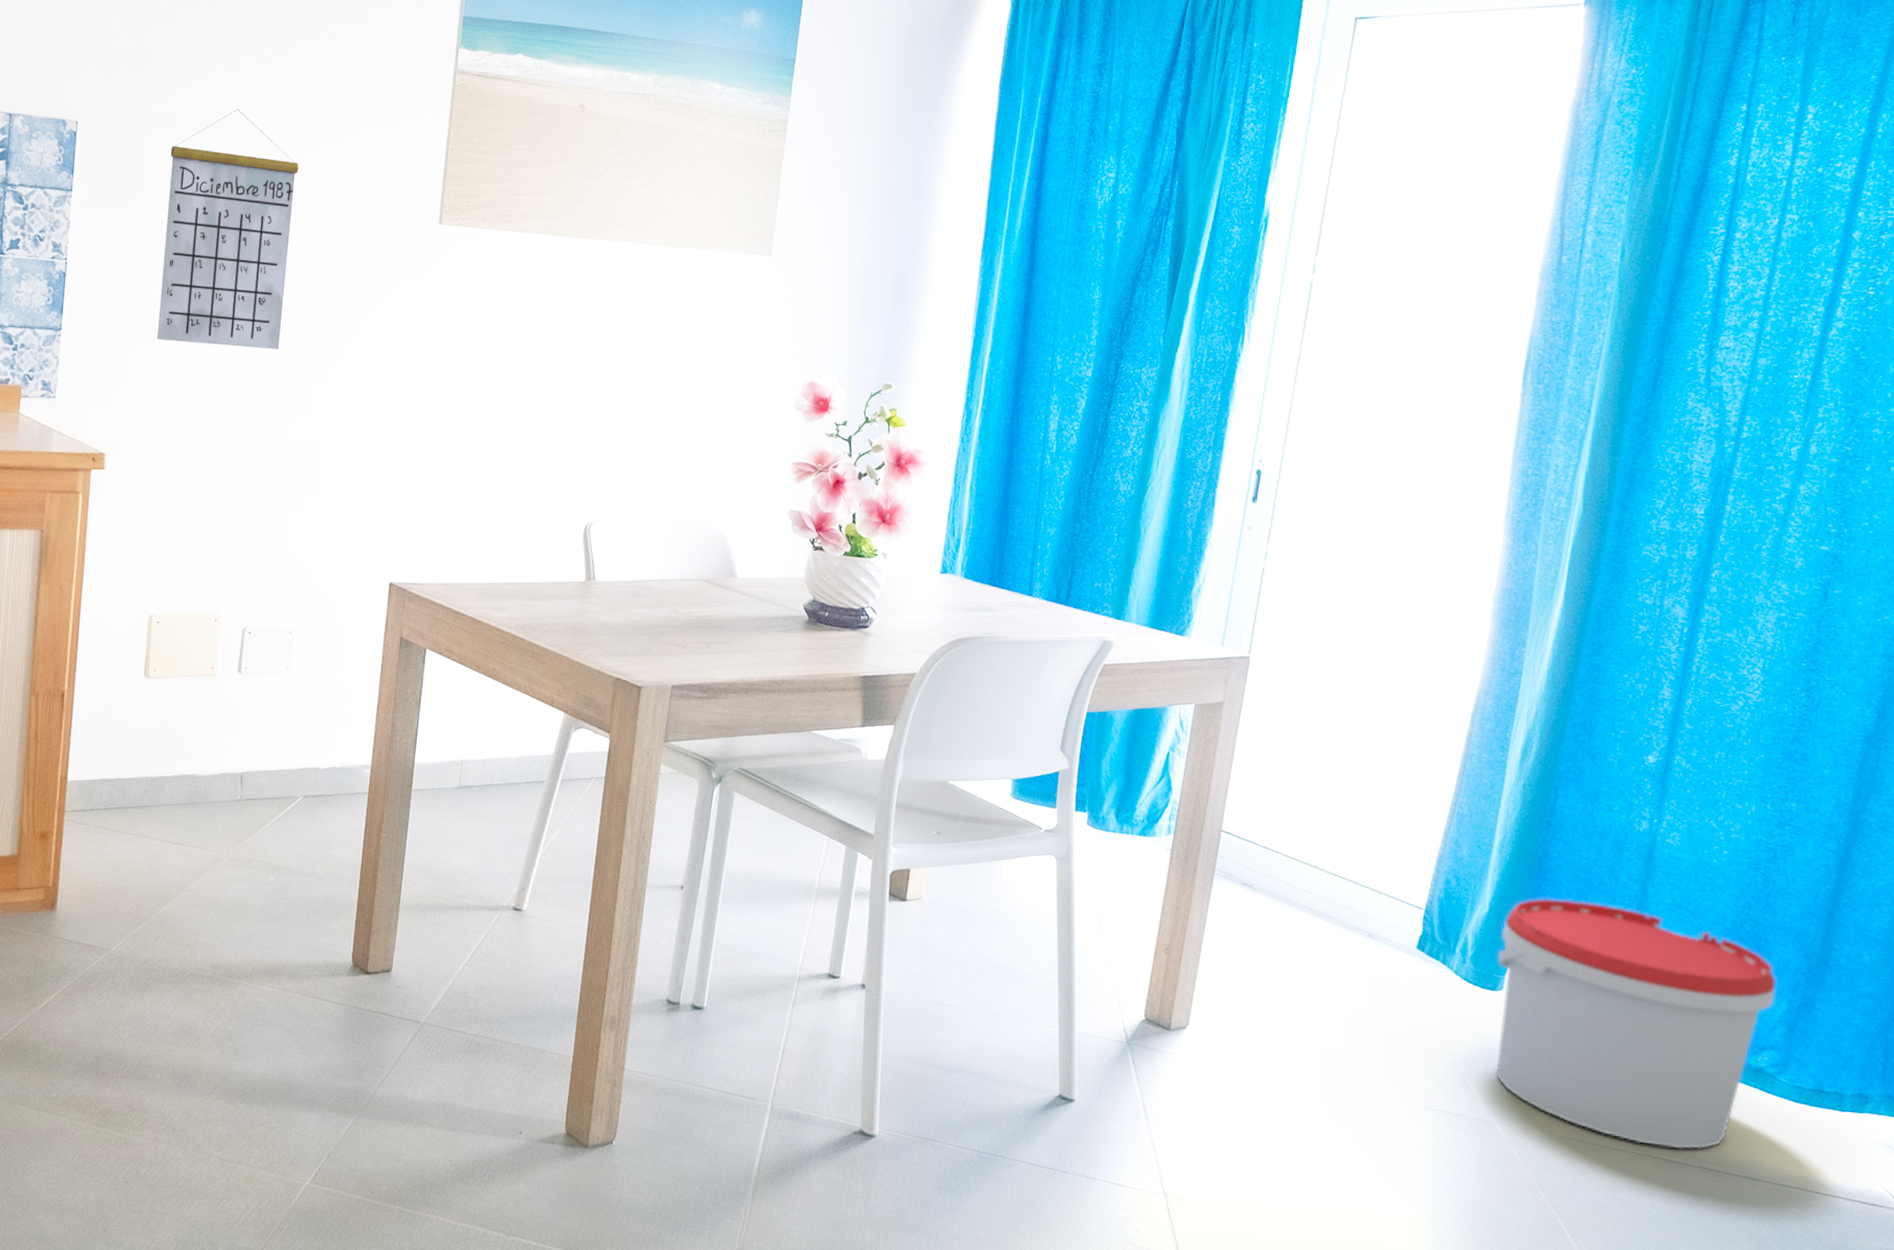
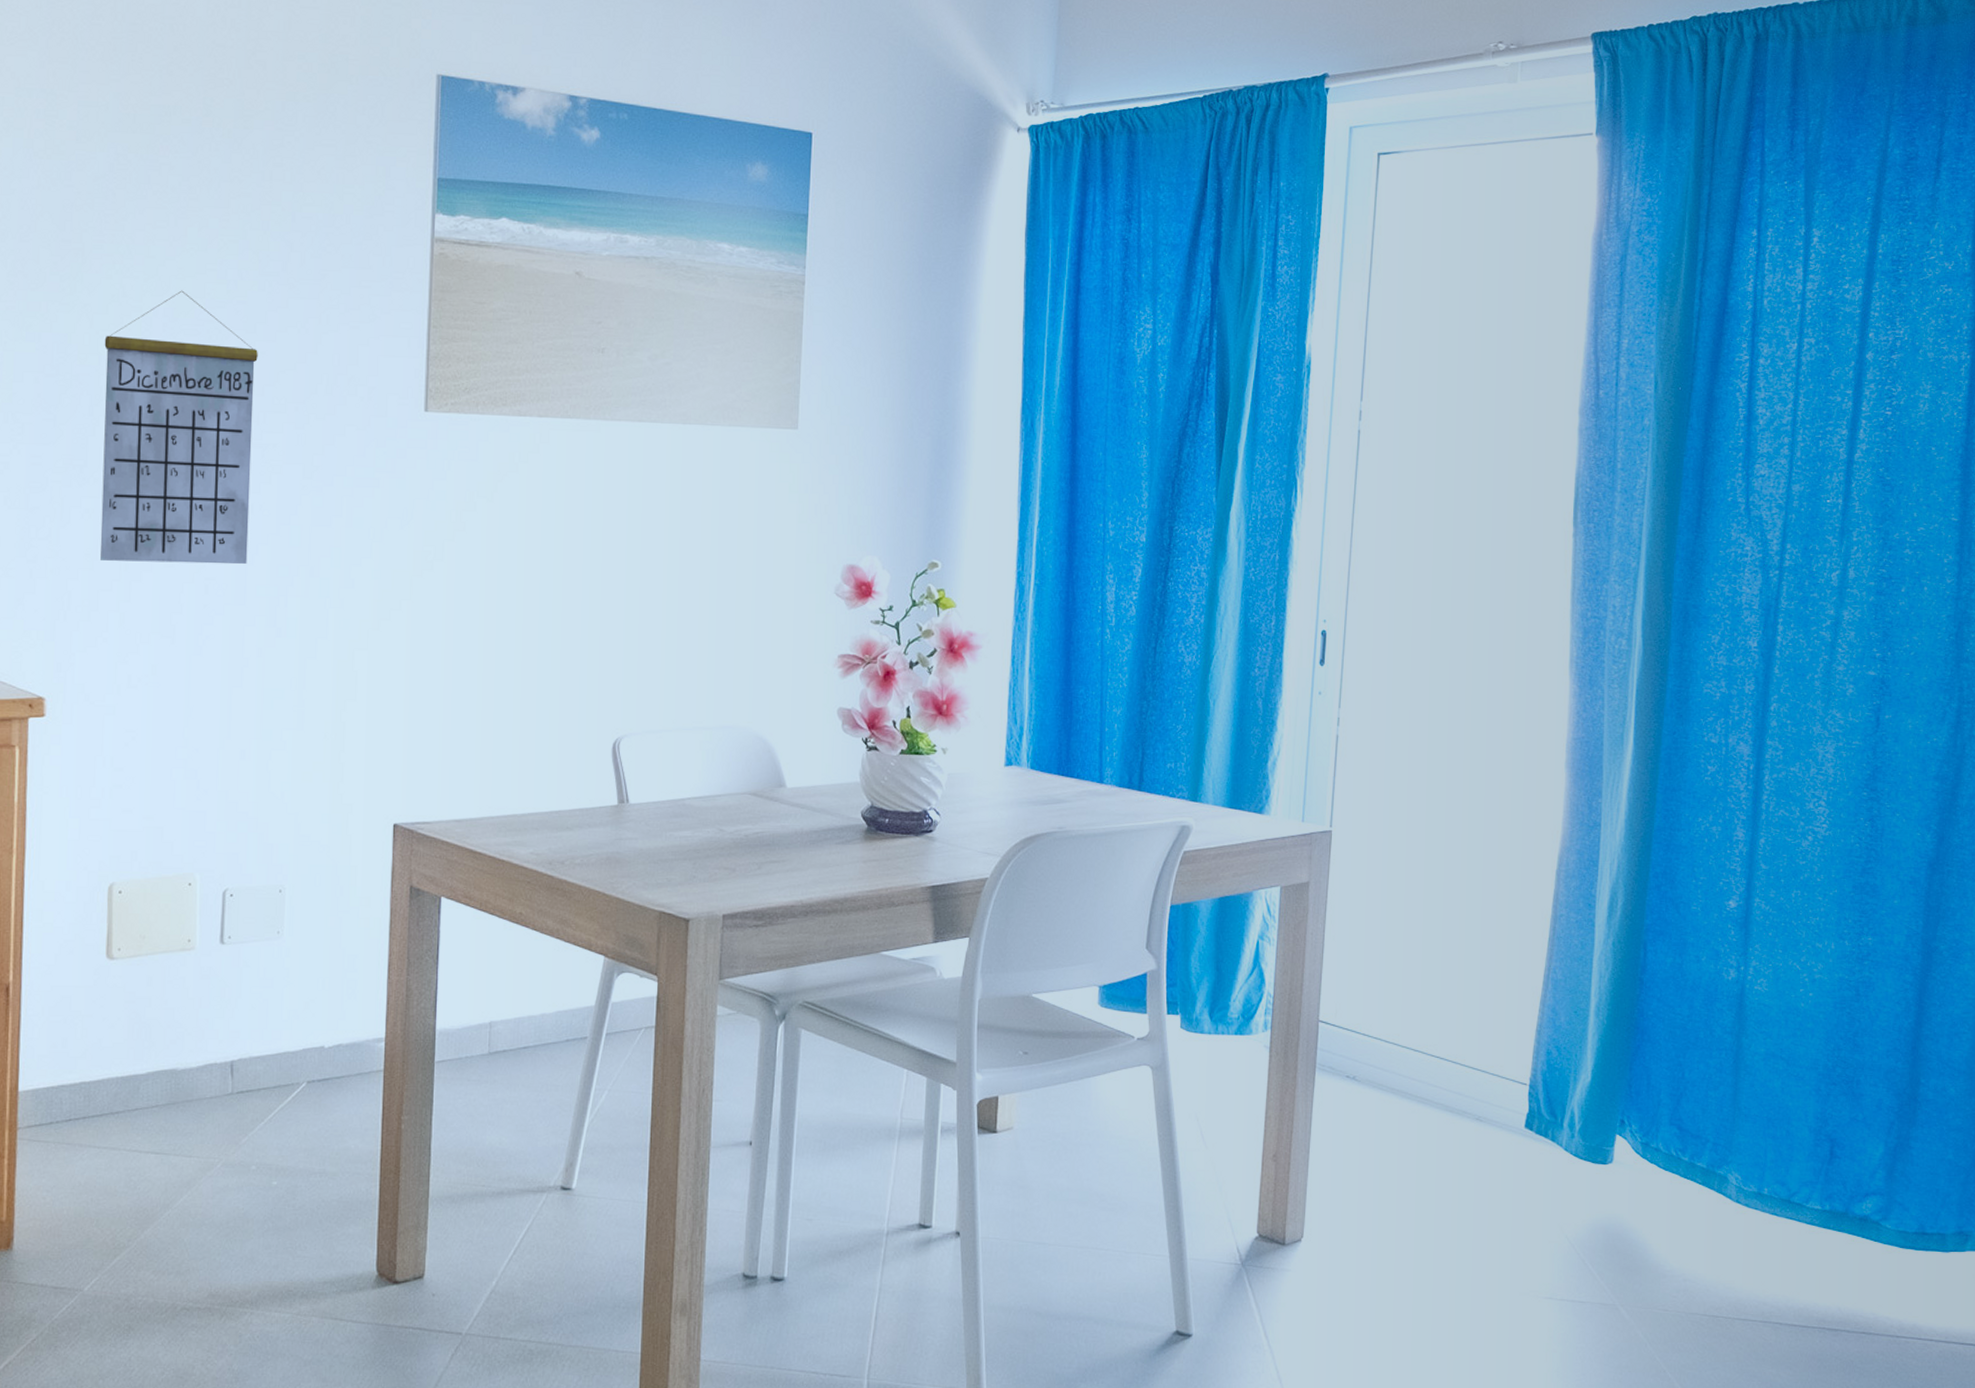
bucket: present [1496,898,1777,1150] -> none [1604,1059,1872,1312]

